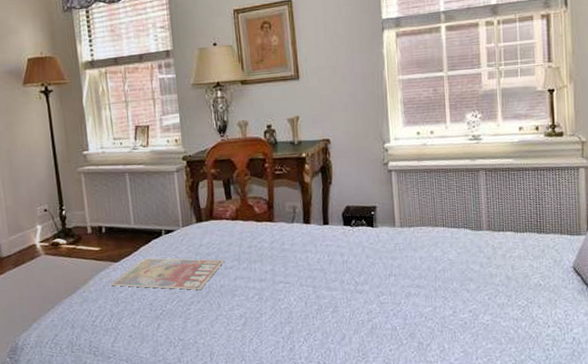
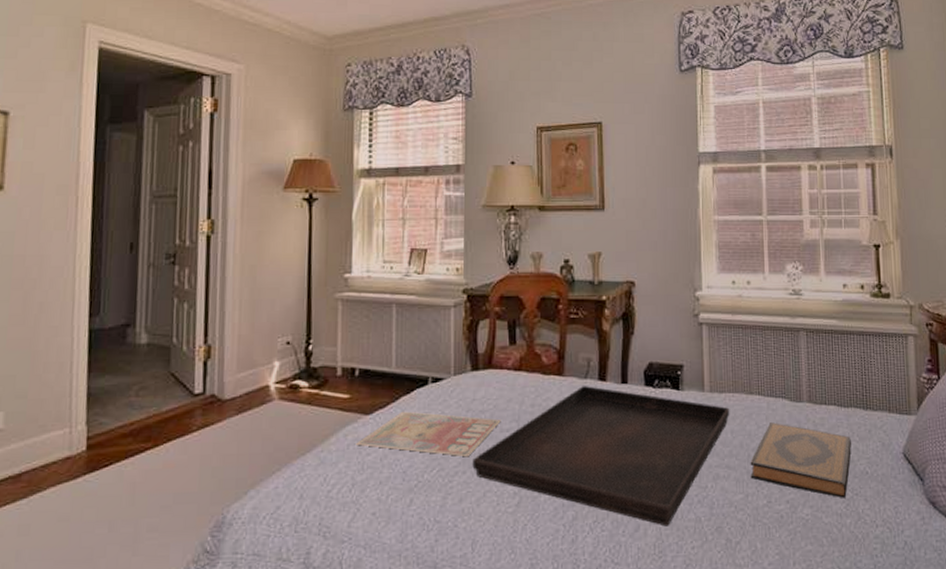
serving tray: none [204,228,419,335] -> present [472,386,730,526]
hardback book: none [437,248,526,306] -> present [750,422,851,498]

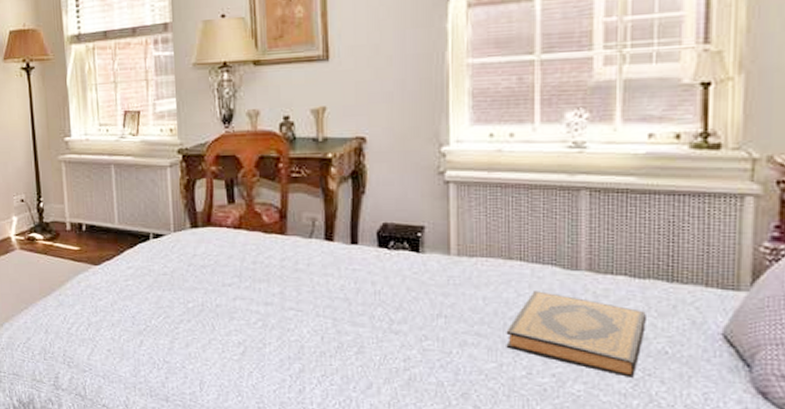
magazine: present [355,411,501,457] -> none [88,263,223,308]
serving tray: present [472,386,730,526] -> none [196,245,482,387]

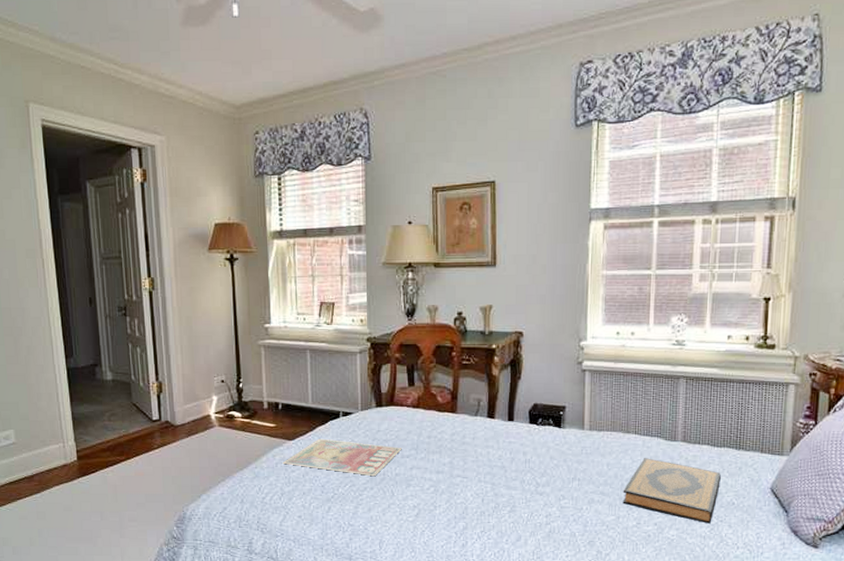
magazine: none [88,263,223,308] -> present [282,438,402,477]

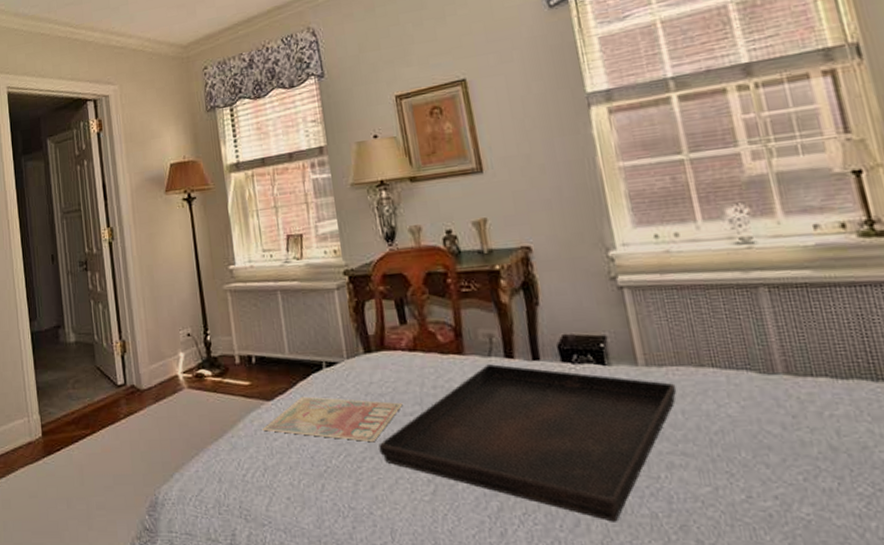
serving tray: none [378,422,607,538] -> present [378,364,677,522]
hardback book: present [622,458,721,524] -> none [713,400,865,495]

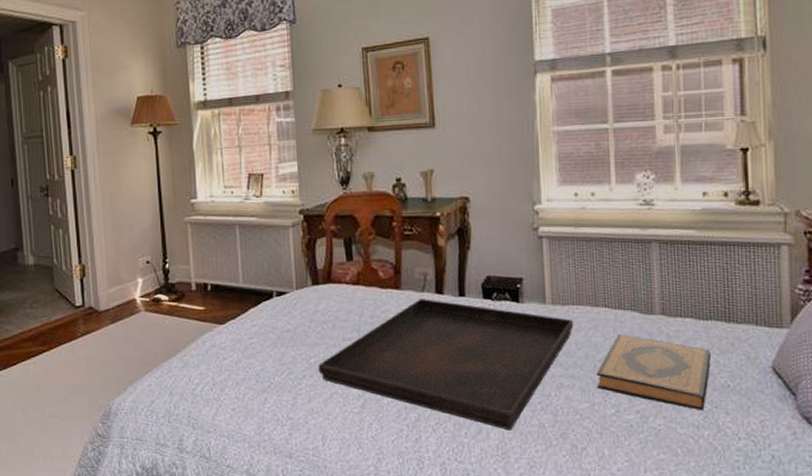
magazine: present [262,396,403,443] -> none [213,321,343,363]
hardback book: none [713,400,865,495] -> present [596,334,711,410]

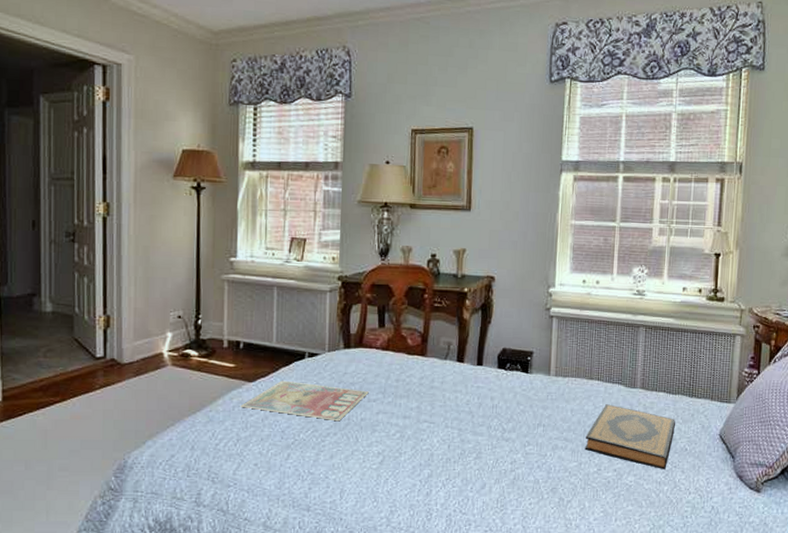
magazine: none [213,321,343,363] -> present [240,380,369,422]
serving tray: present [318,299,574,431] -> none [342,366,572,486]

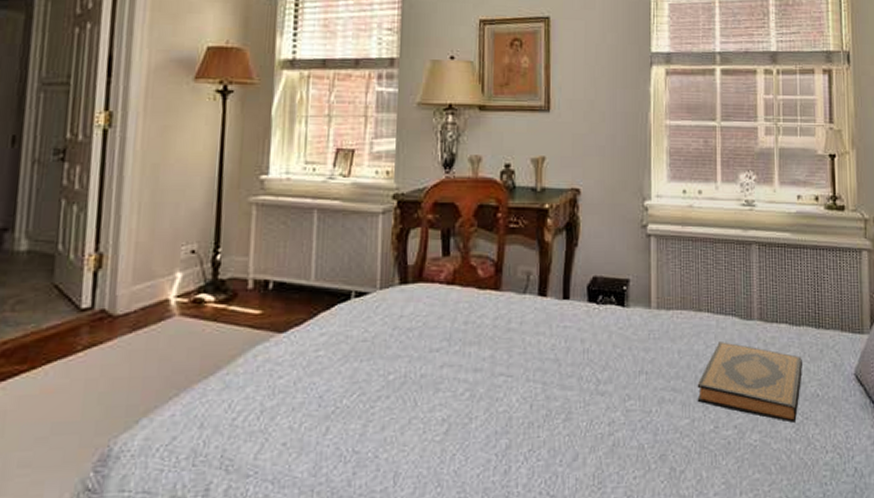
magazine: present [240,380,369,422] -> none [266,329,431,380]

